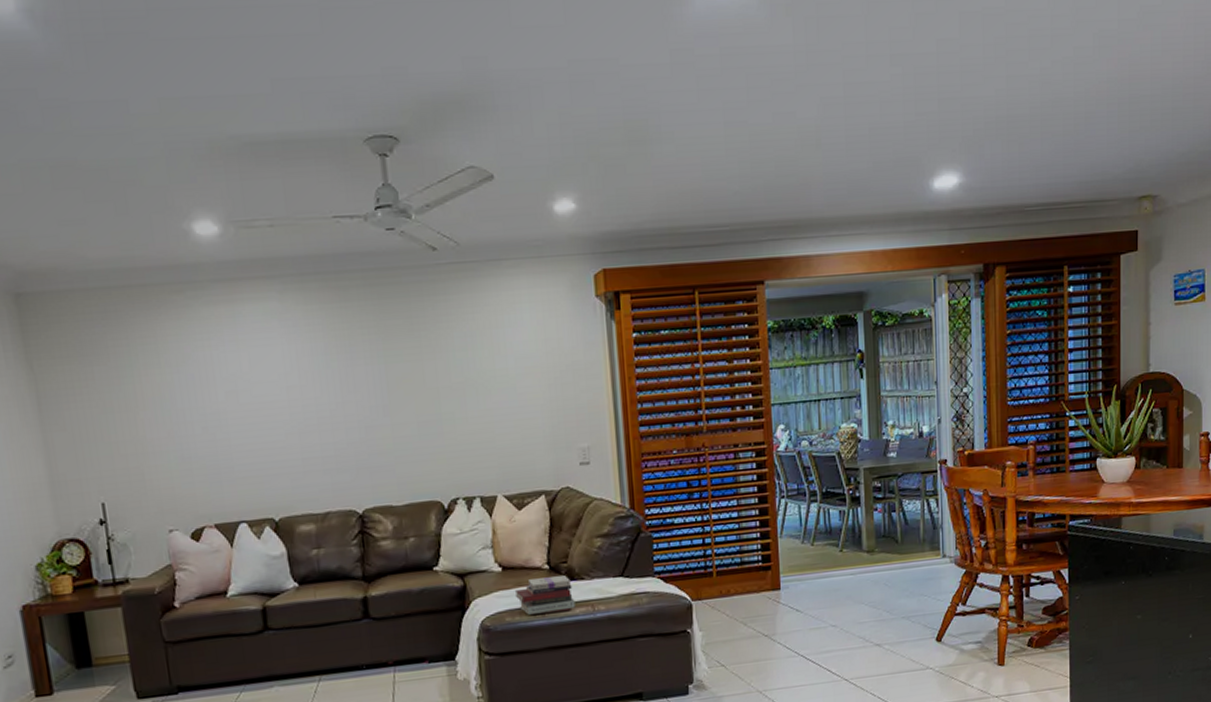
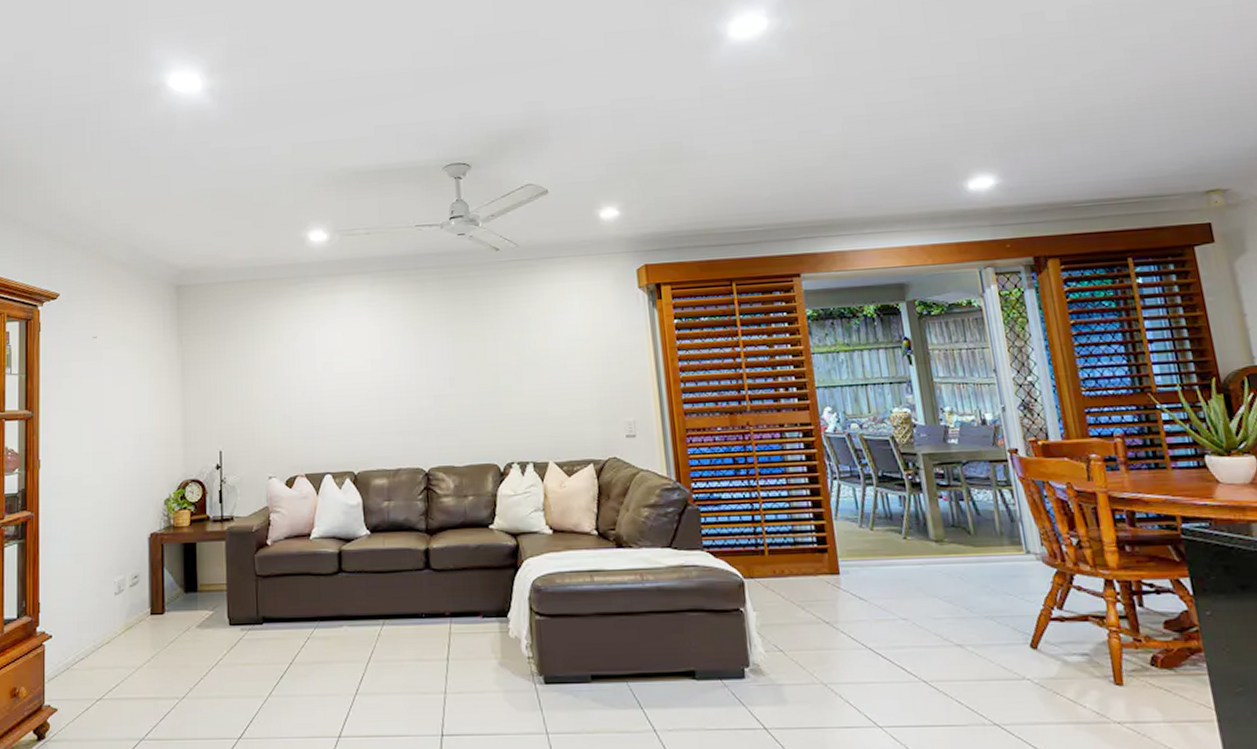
books: present [514,575,576,615] -> none [564,542,624,580]

